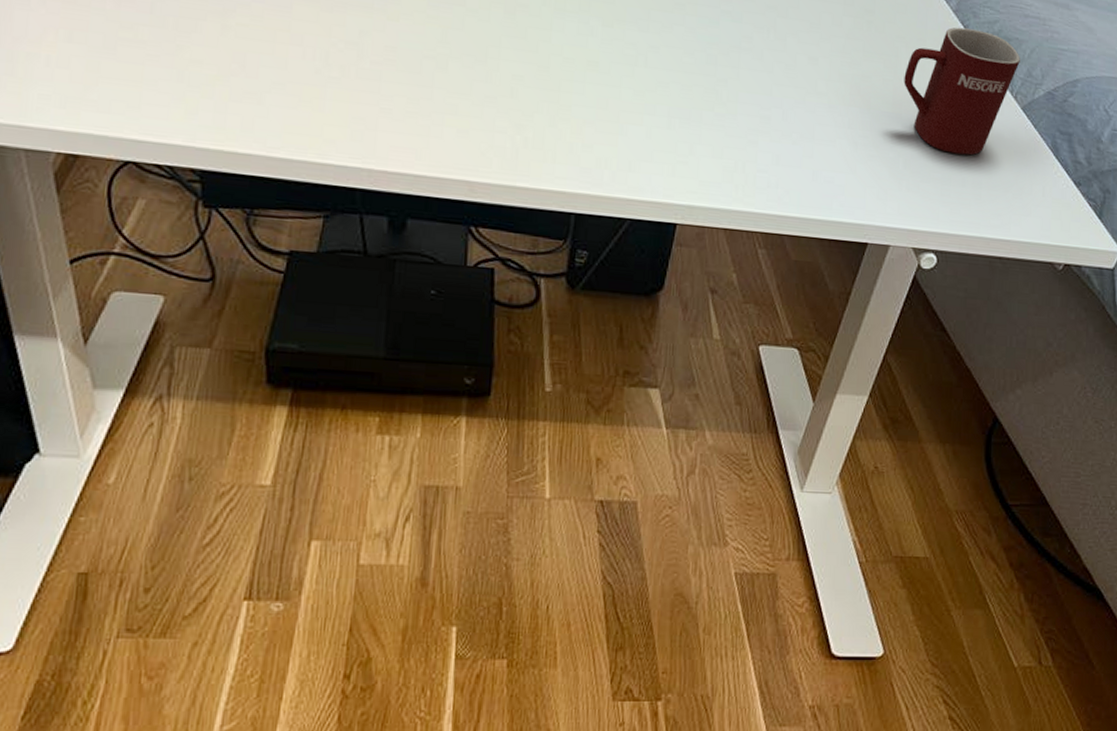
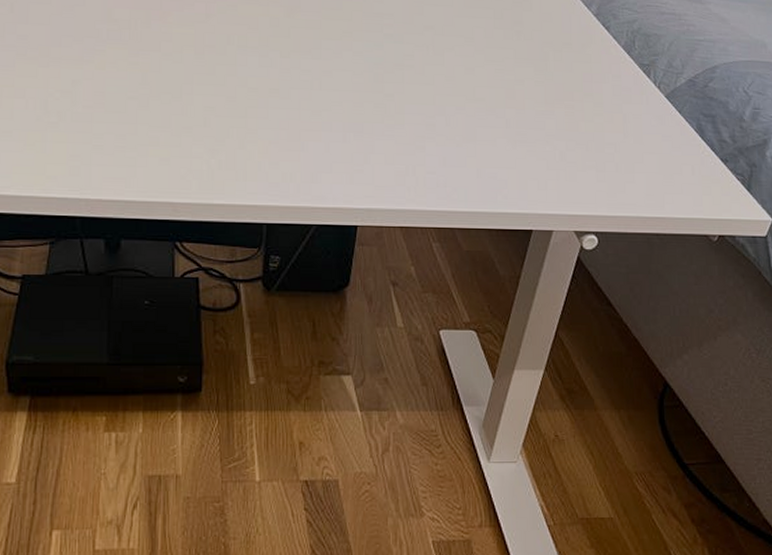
mug: present [904,27,1020,156] -> none [554,29,660,143]

